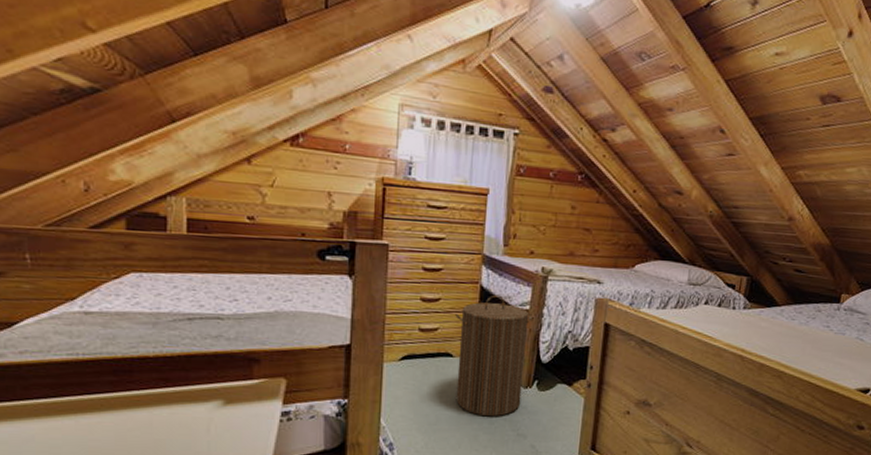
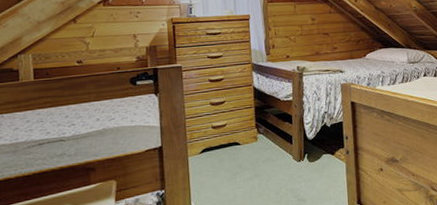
laundry hamper: present [455,294,532,417] -> none [238,92,297,189]

